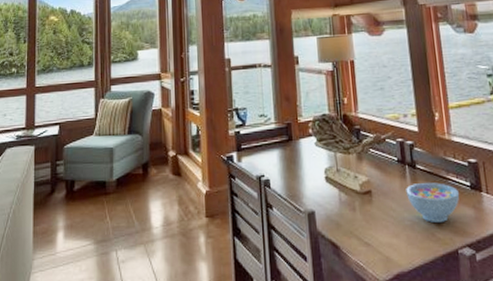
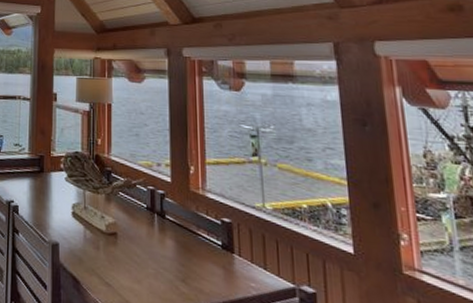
bowl: present [406,183,460,223] -> none [153,233,210,277]

